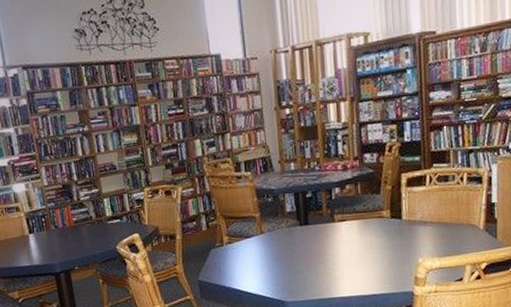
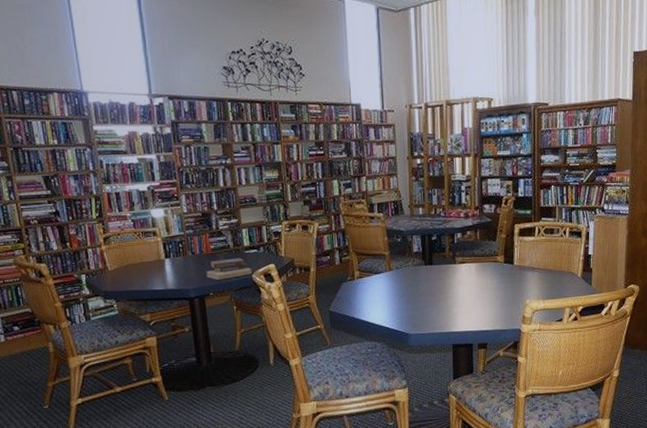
books: none [70,228,116,254] -> present [206,257,252,280]

